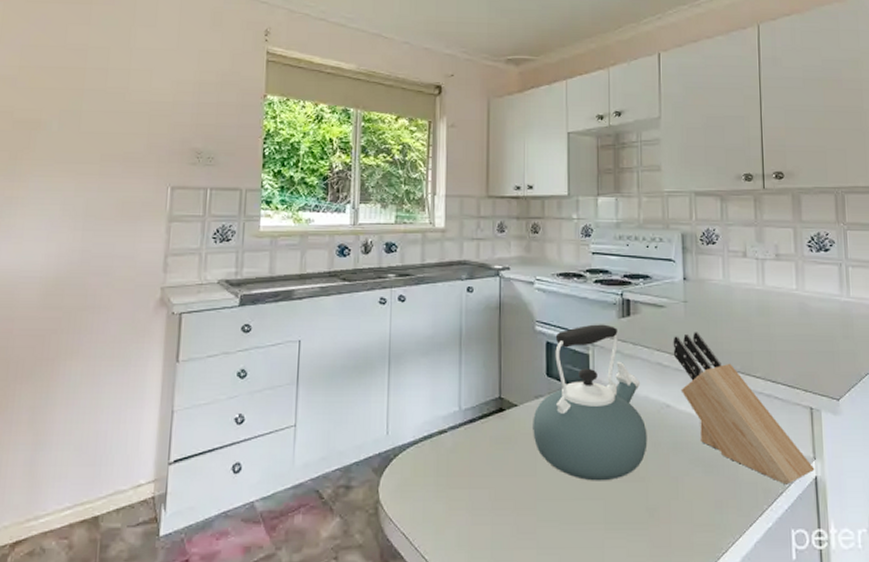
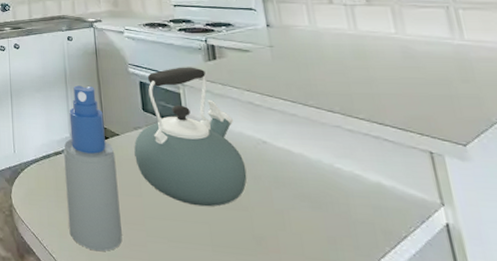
spray bottle: none [448,347,510,546] -> present [64,85,122,252]
knife block: present [673,332,815,485] -> none [262,74,445,229]

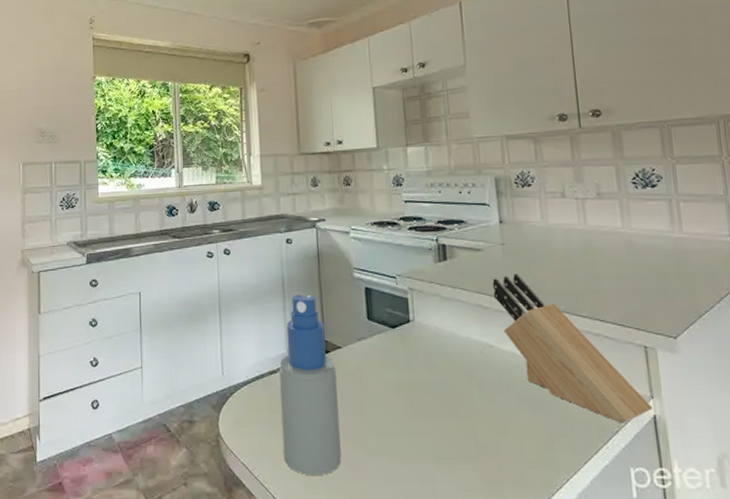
kettle: present [134,67,247,207] -> none [357,269,472,418]
knife block: none [262,74,445,229] -> present [492,273,653,423]

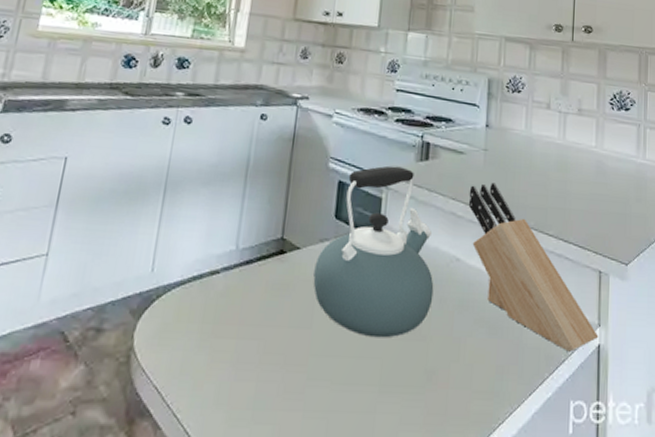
spray bottle: present [279,294,341,476] -> none [207,180,290,405]
kettle: none [357,269,472,418] -> present [313,165,434,338]

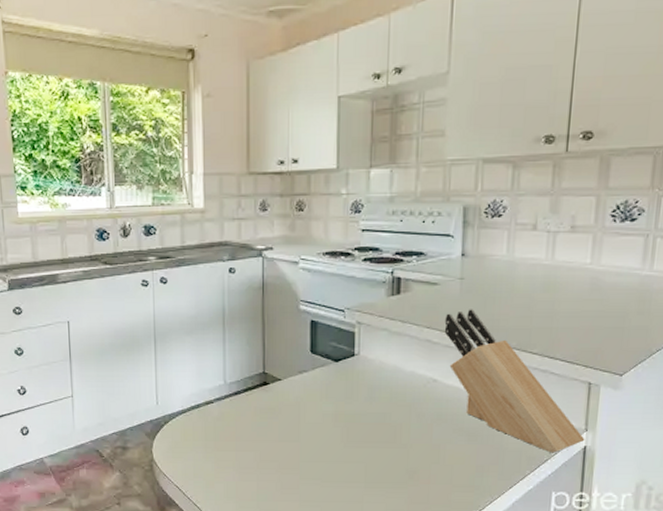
kettle: present [313,165,434,338] -> none [296,303,412,447]

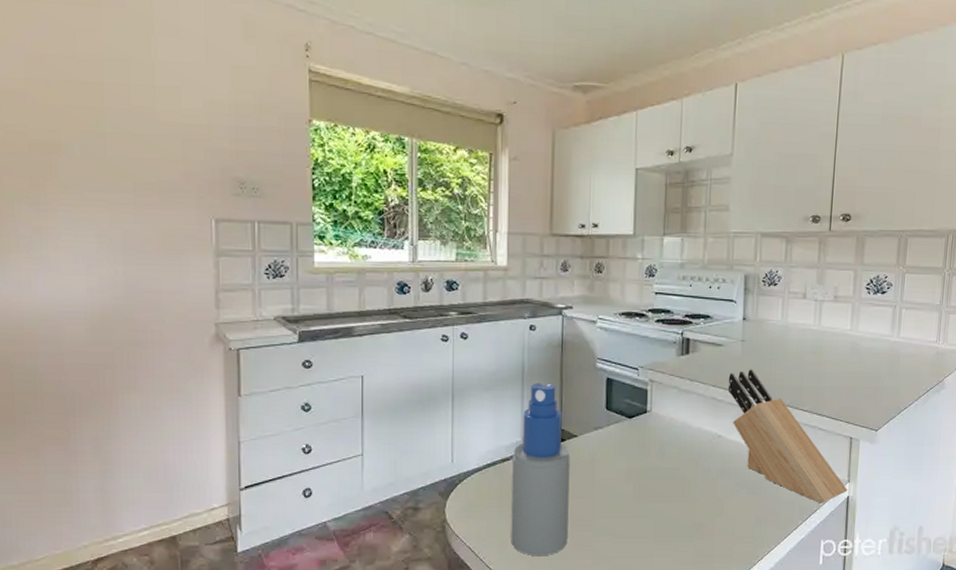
spray bottle: none [216,326,274,498] -> present [511,383,570,557]

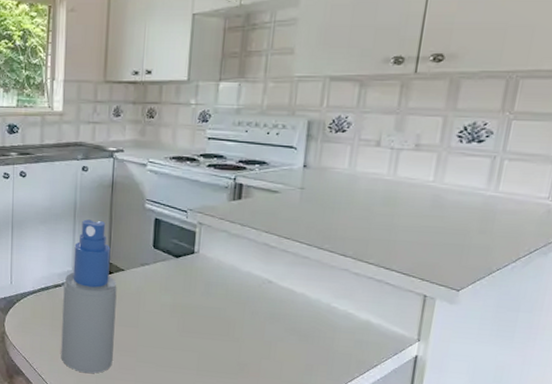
knife block: present [727,369,848,503] -> none [282,217,417,359]

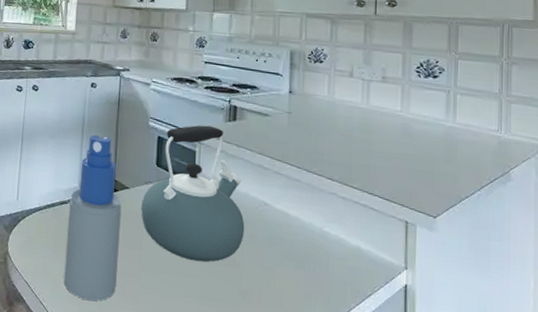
kettle: none [137,205,246,338] -> present [141,125,245,263]

